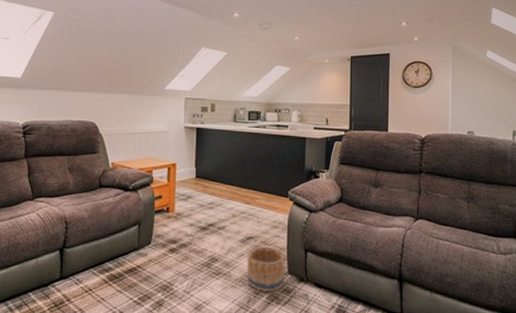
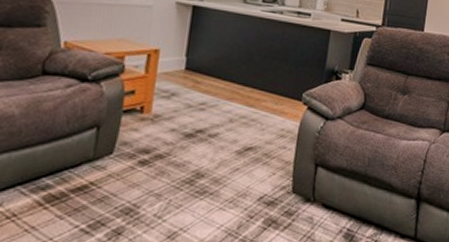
basket: present [246,246,286,292] -> none [239,159,292,214]

